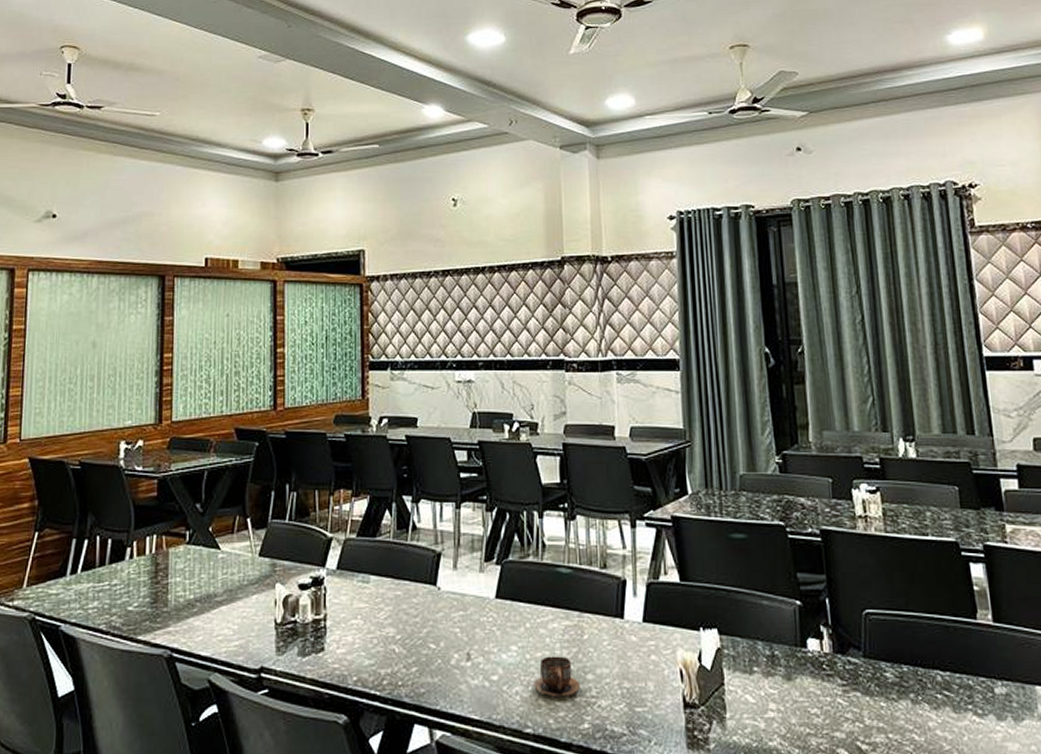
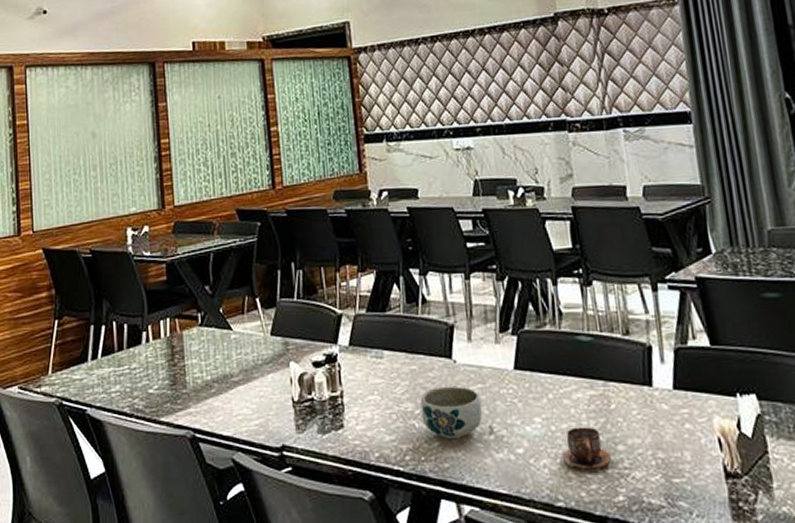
bowl: none [402,612,462,665] -> present [420,386,483,440]

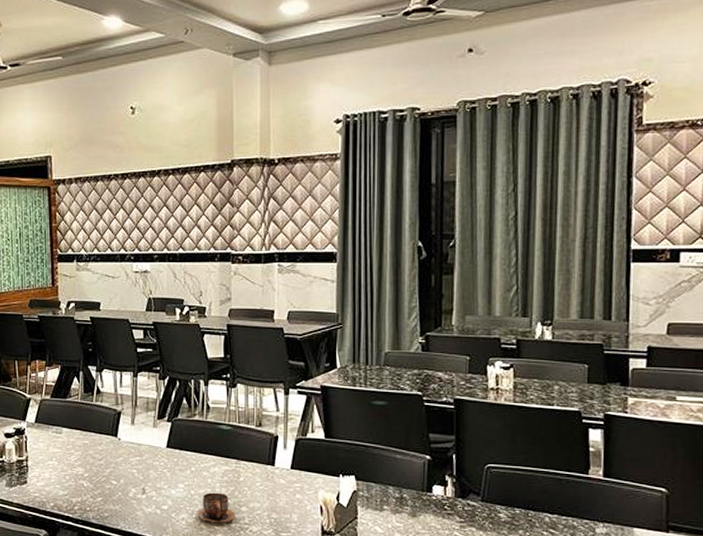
bowl: present [420,386,483,440] -> none [89,457,138,497]

